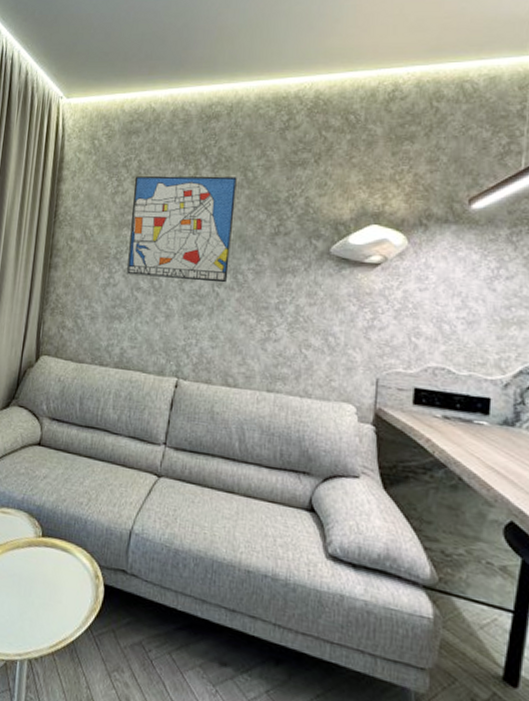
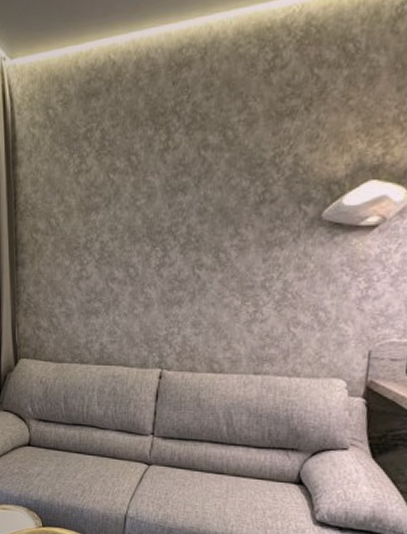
wall art: present [127,175,237,283] -> none [98,138,215,265]

